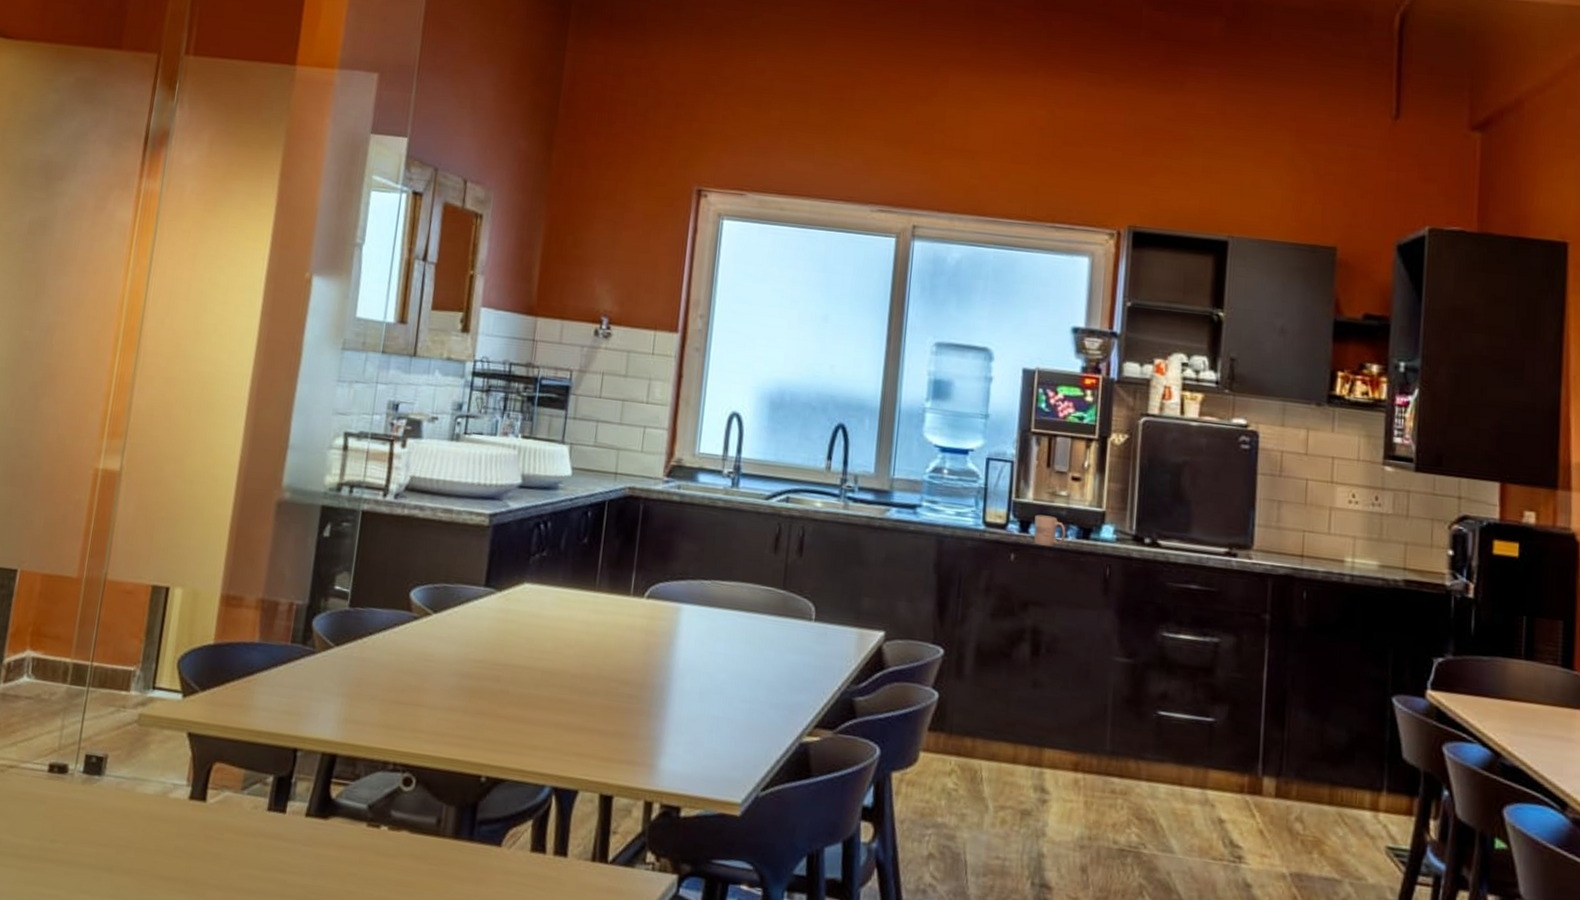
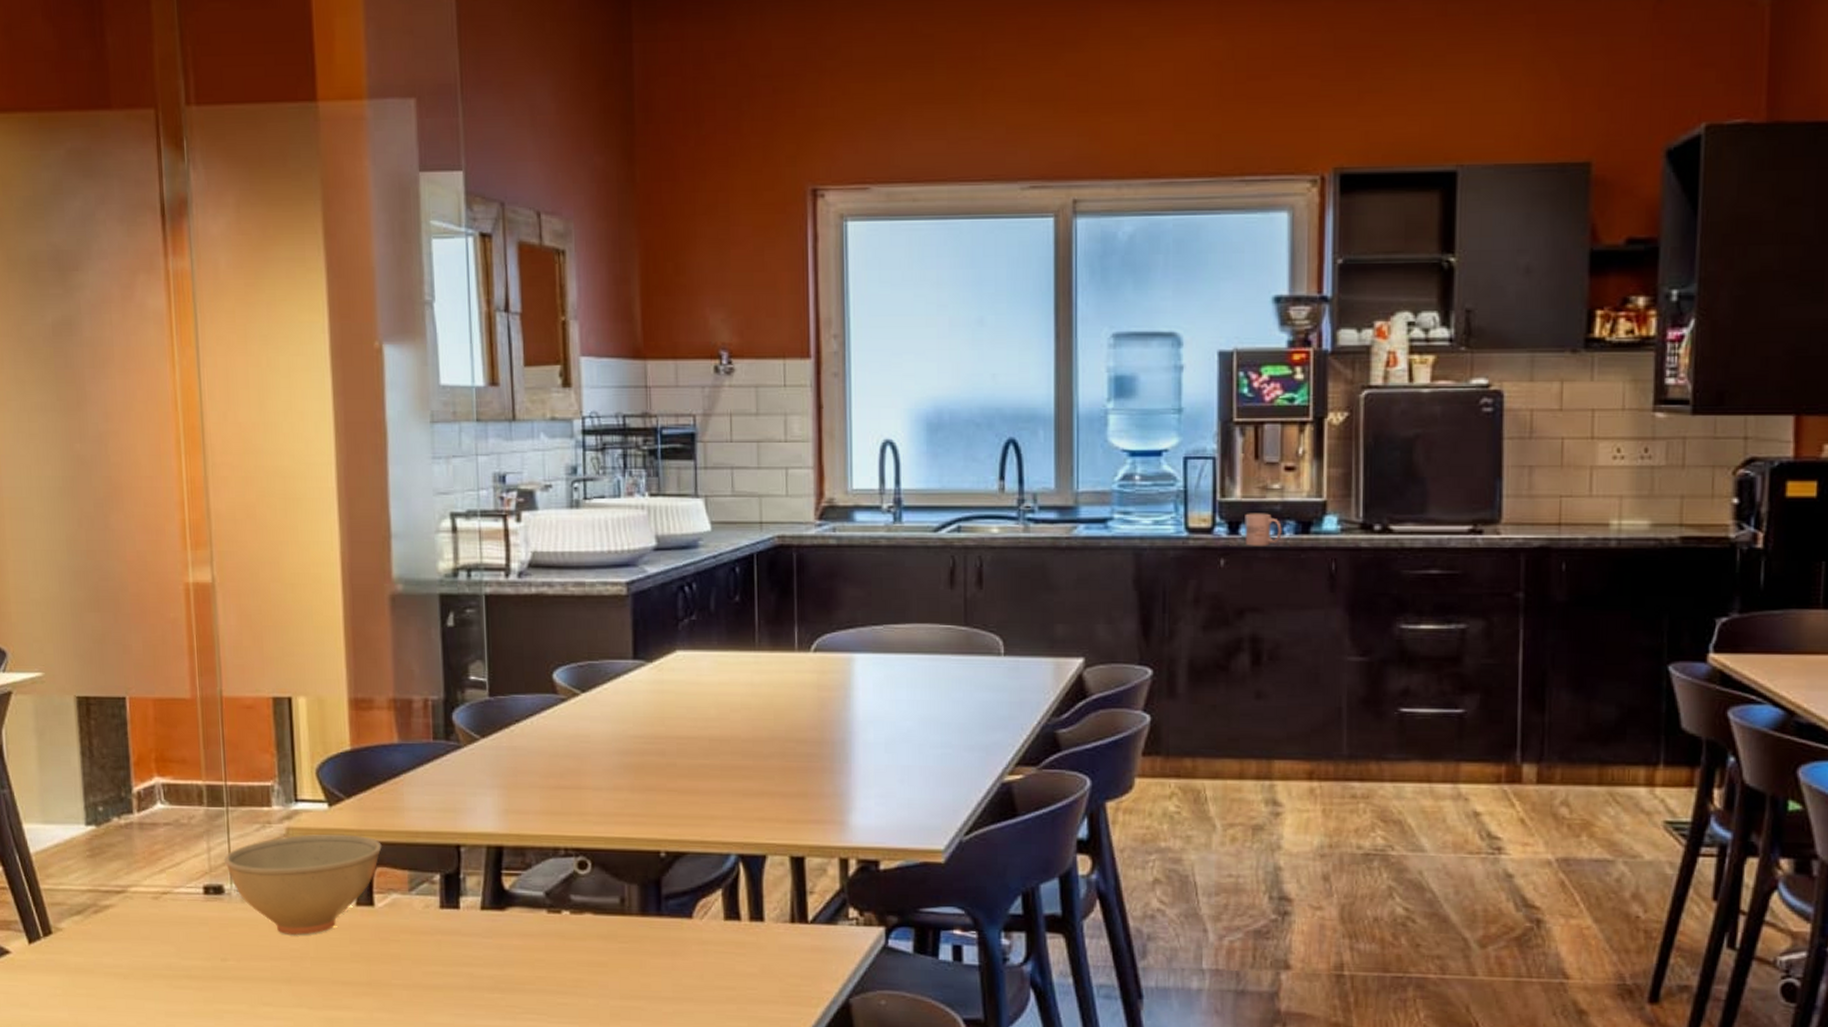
bowl: none [74,722,225,824] -> present [225,834,382,936]

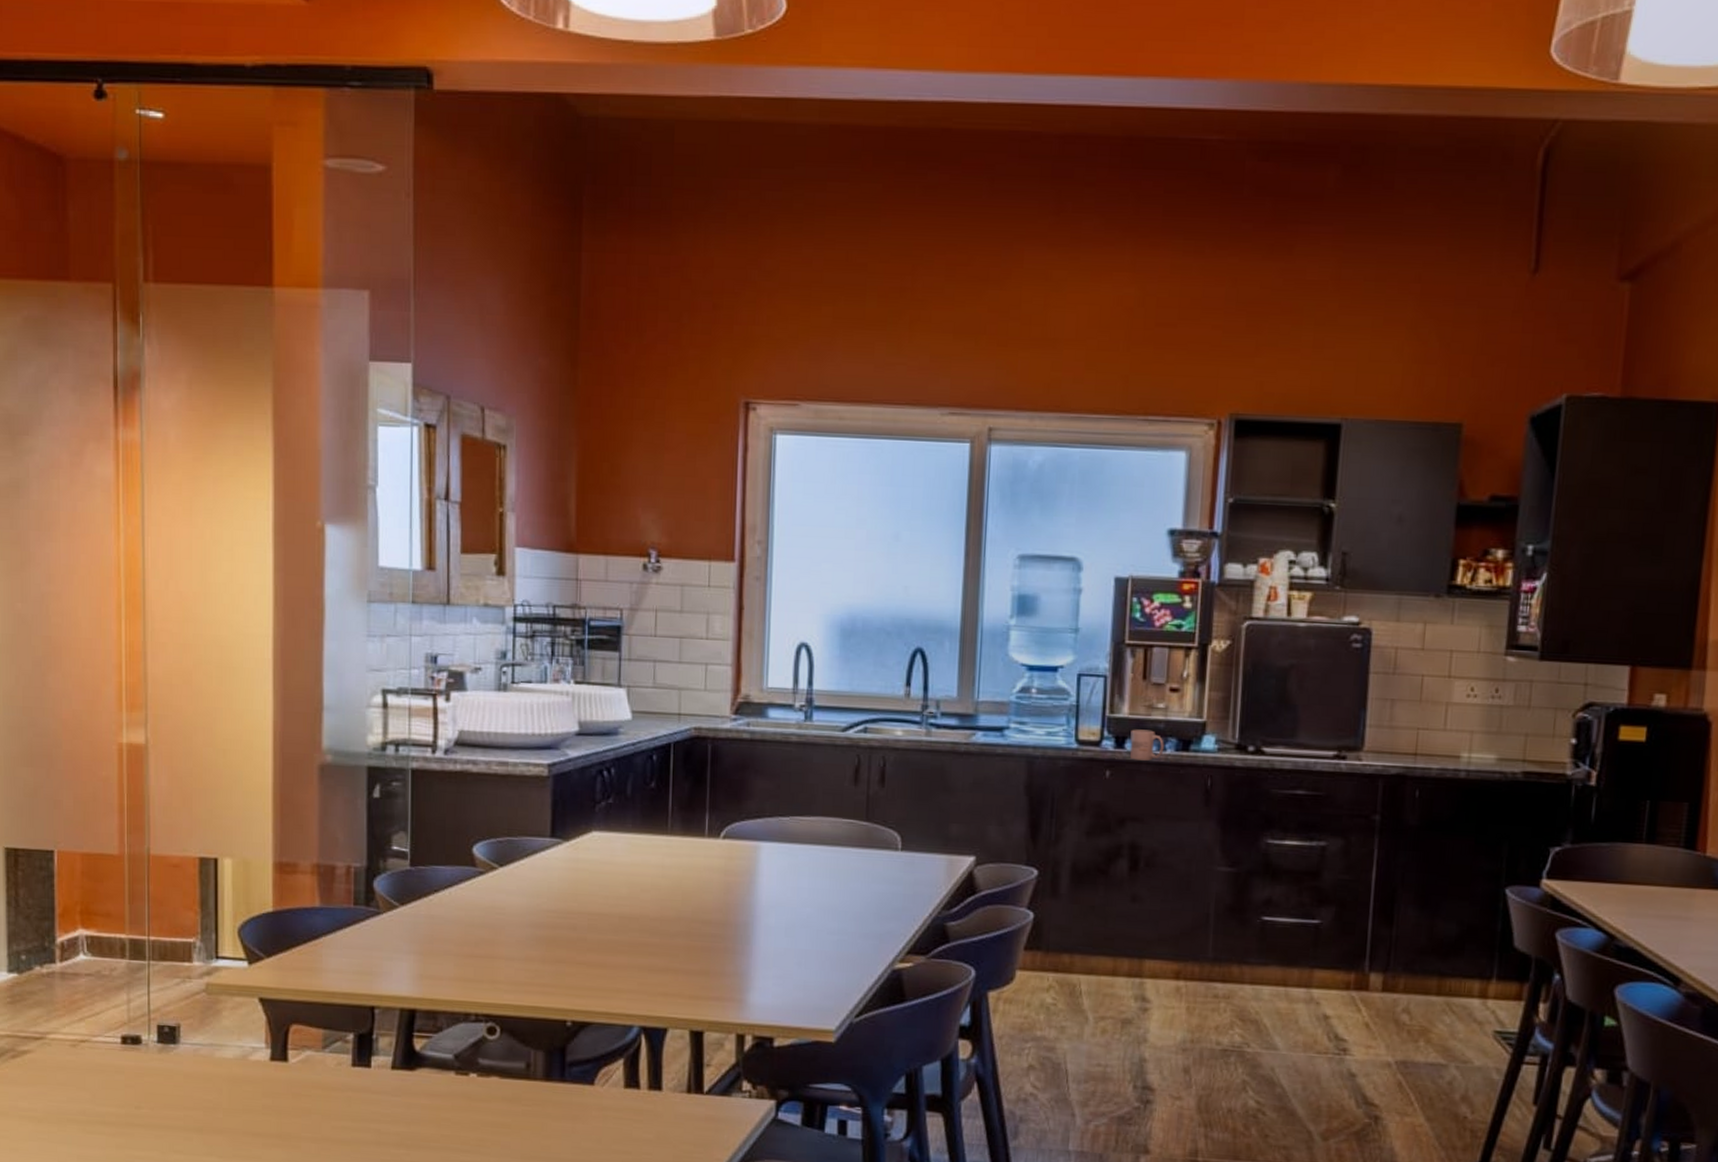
bowl: present [225,834,382,936] -> none [144,990,298,1087]

